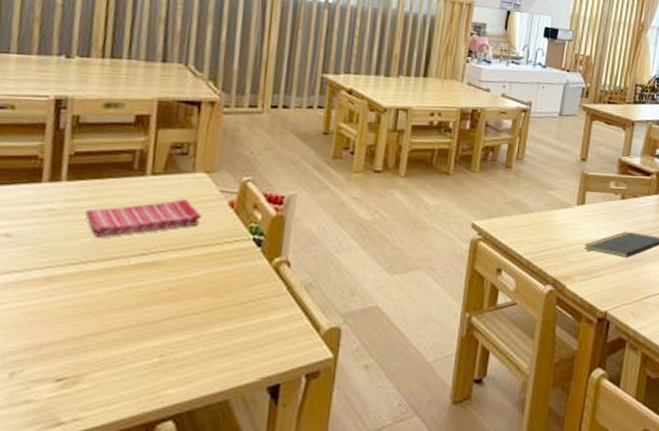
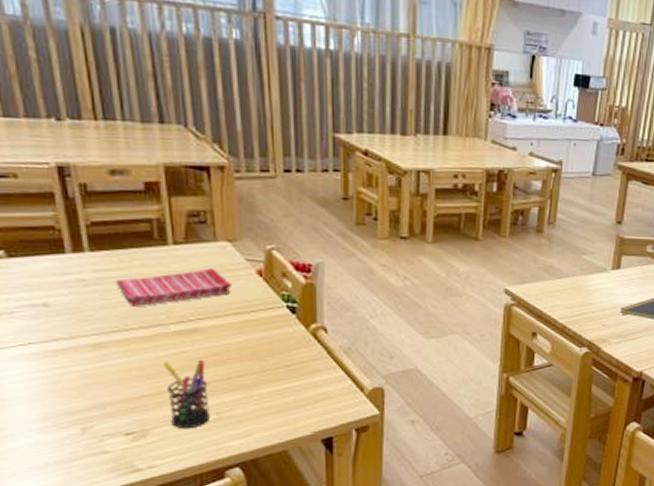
pen holder: none [109,294,159,375] -> present [163,359,211,429]

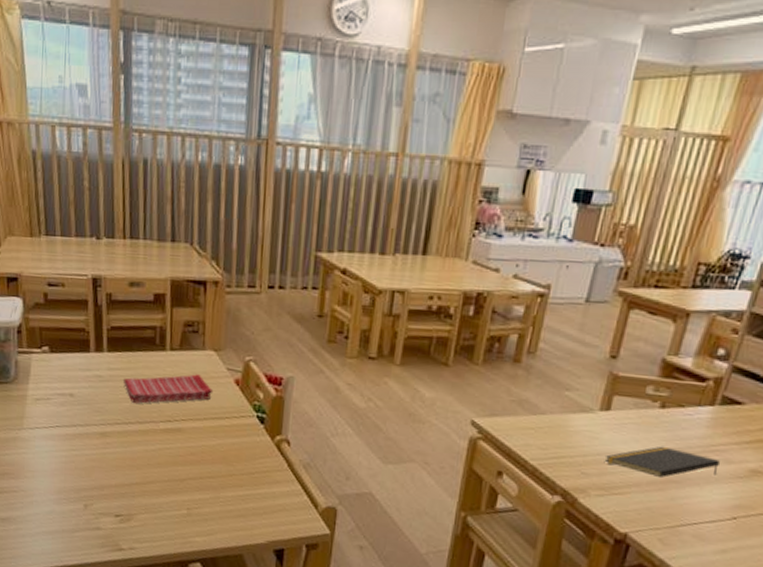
pen holder: present [163,359,211,429] -> none [150,455,183,520]

